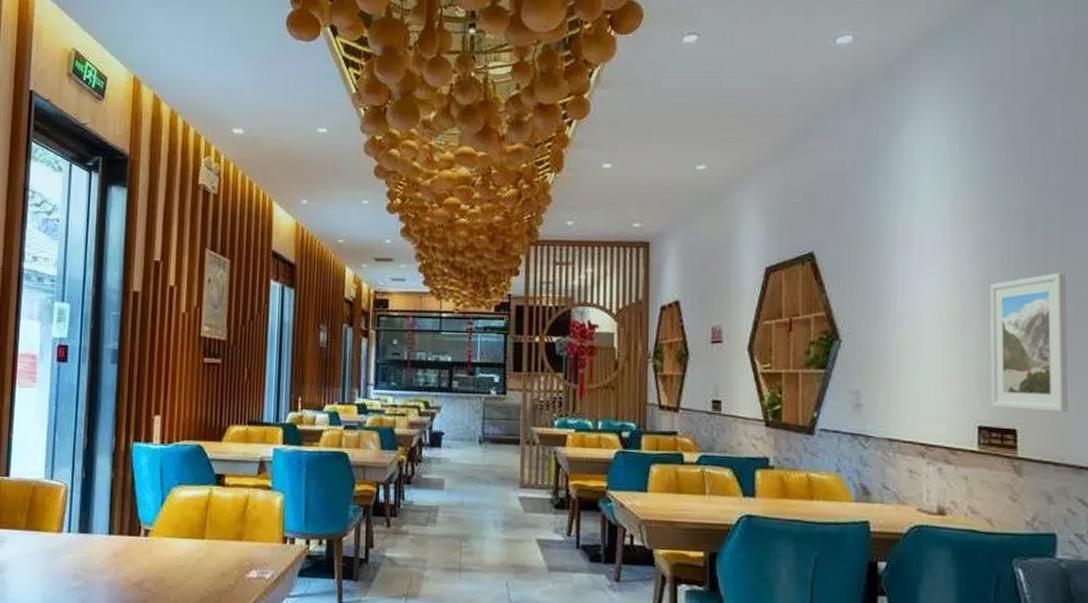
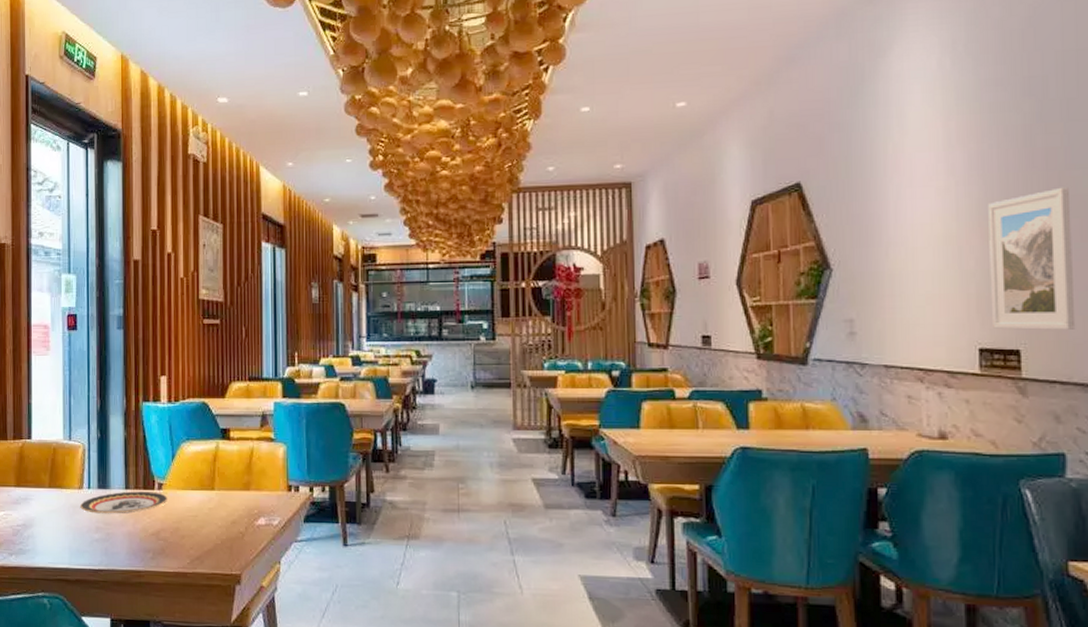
plate: none [58,537,154,561] -> present [80,491,167,514]

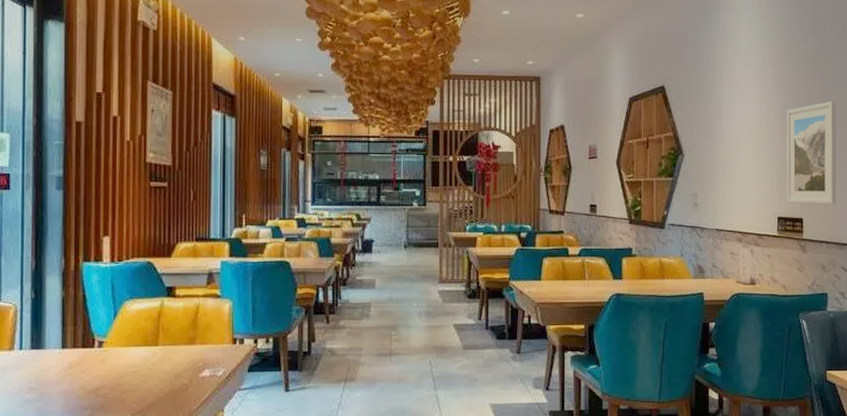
plate: present [80,491,167,514] -> none [10,350,108,374]

